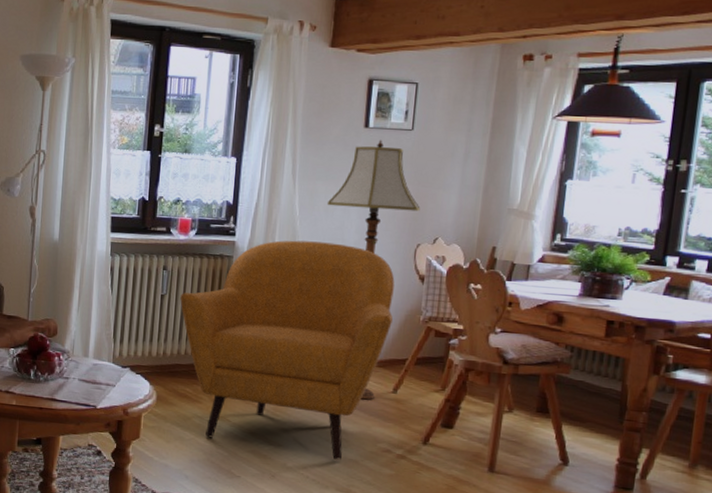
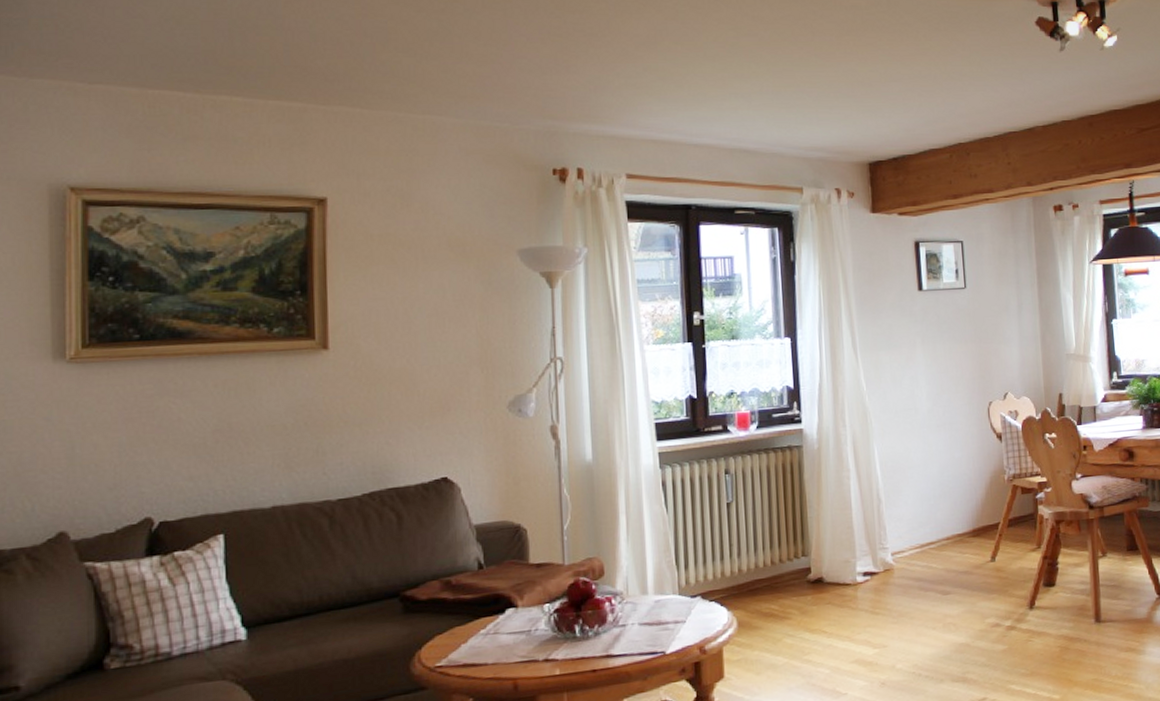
armchair: present [180,240,395,460] -> none [749,414,979,657]
floor lamp: present [327,140,421,400] -> none [893,301,986,576]

